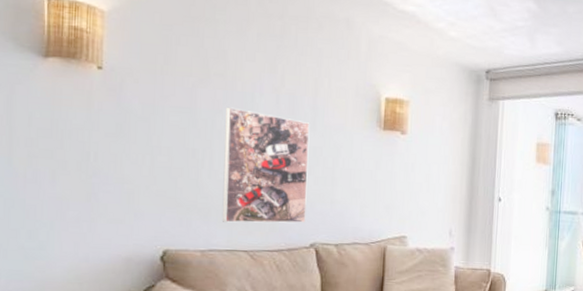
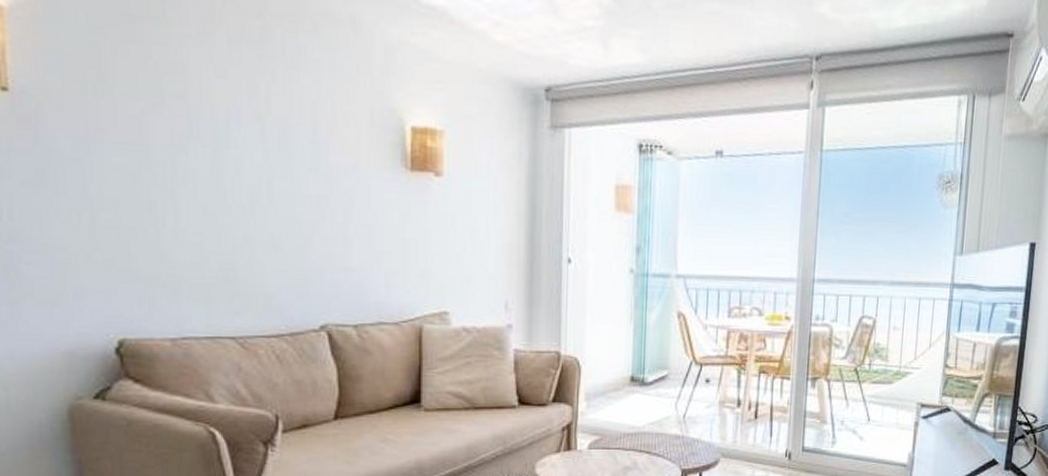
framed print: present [222,107,310,223] -> none [191,142,312,301]

